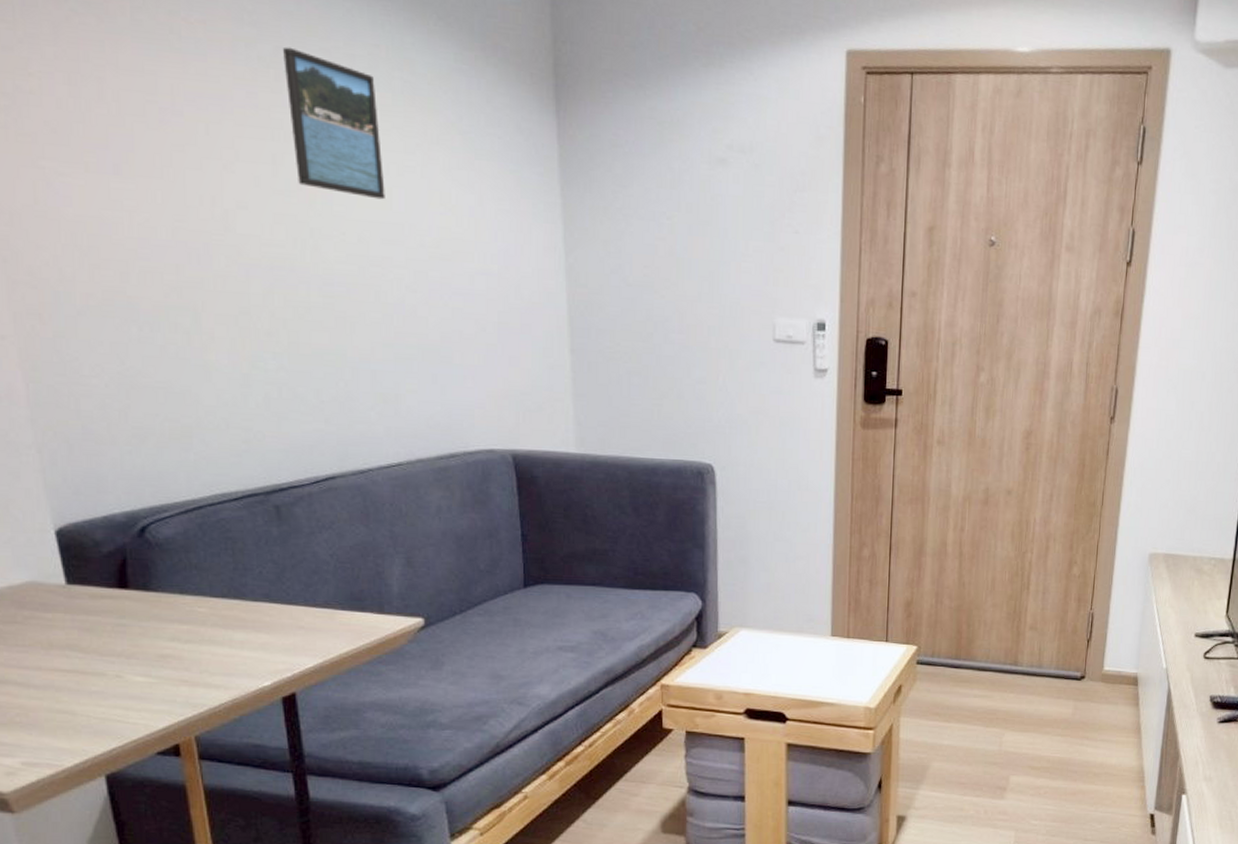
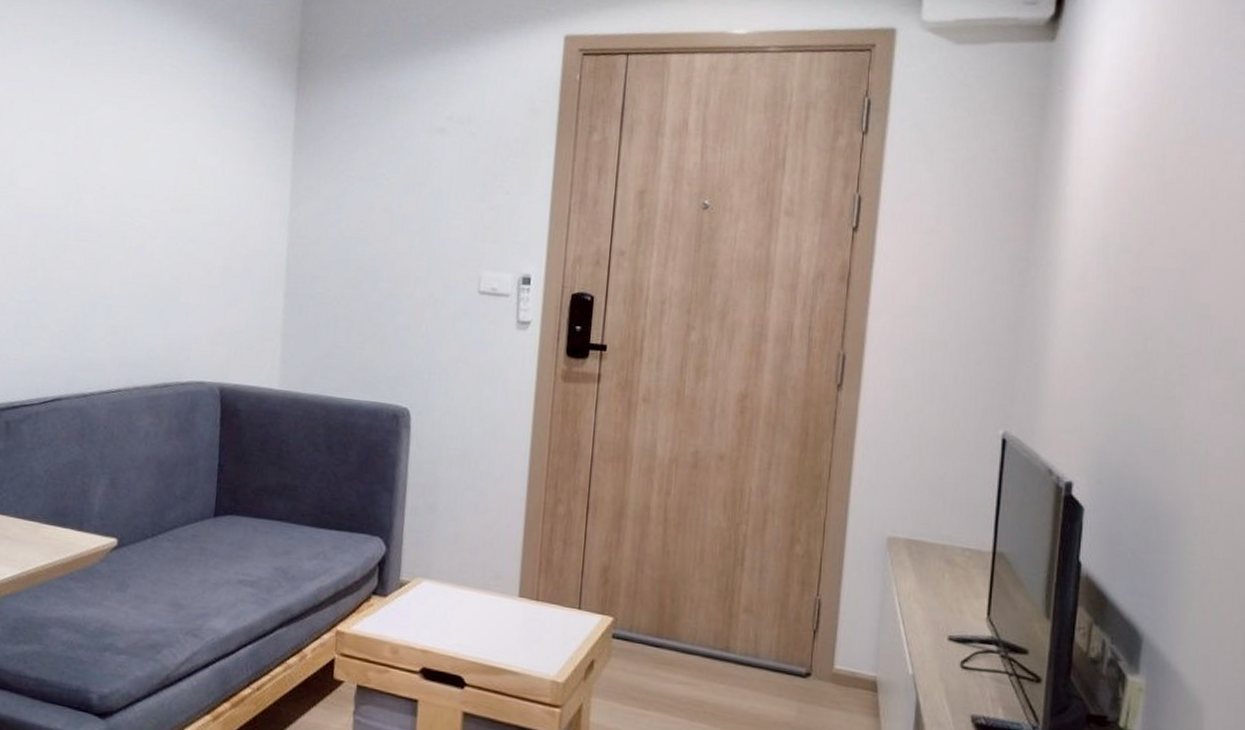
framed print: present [282,46,385,200] -> none [74,41,149,161]

